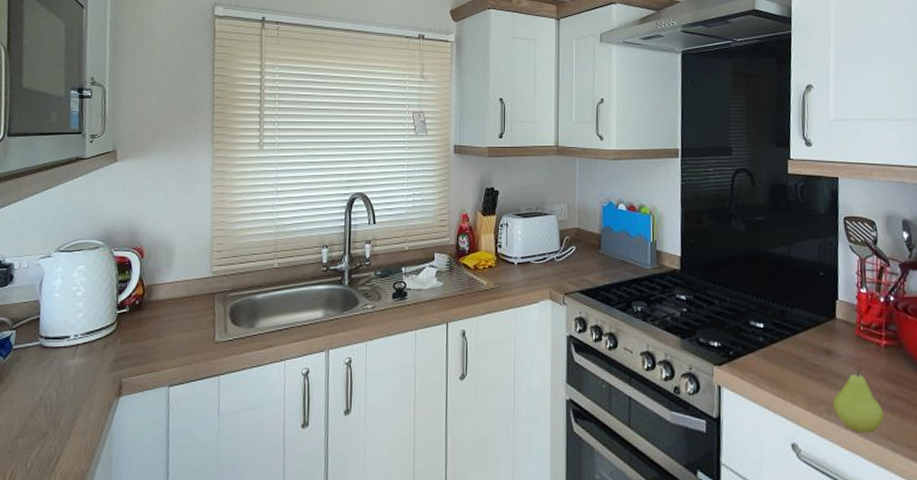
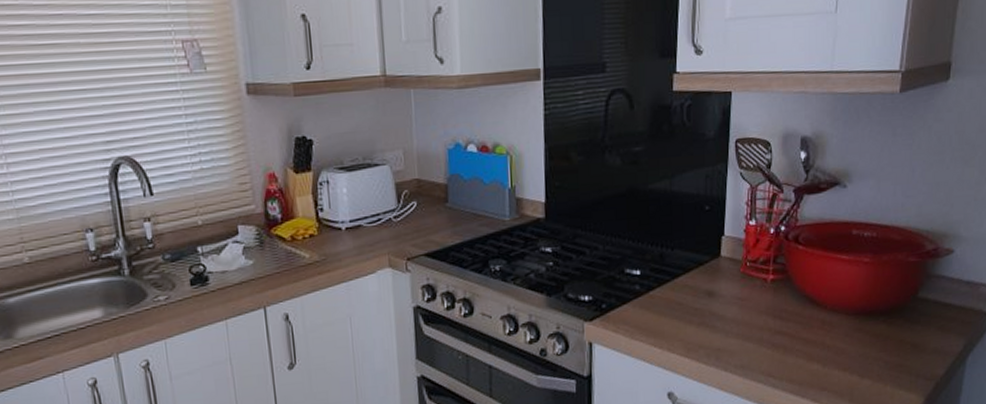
fruit: present [833,367,885,434] -> none [713,305,766,374]

